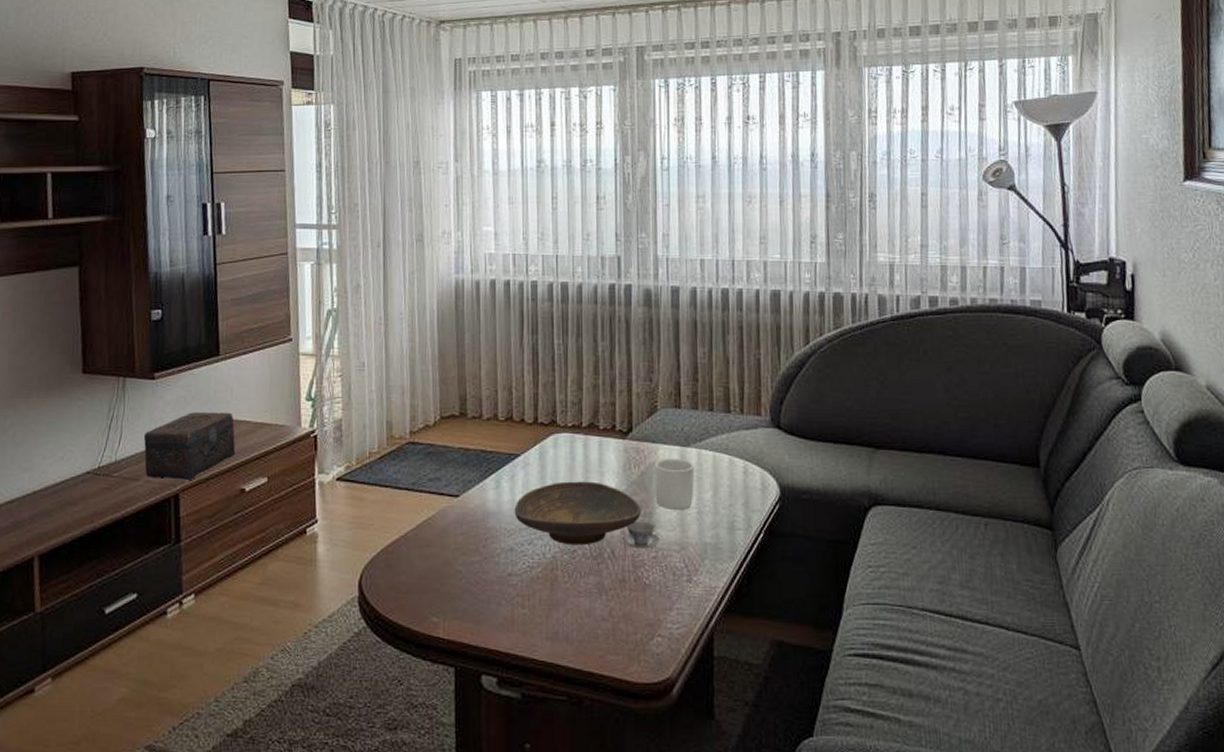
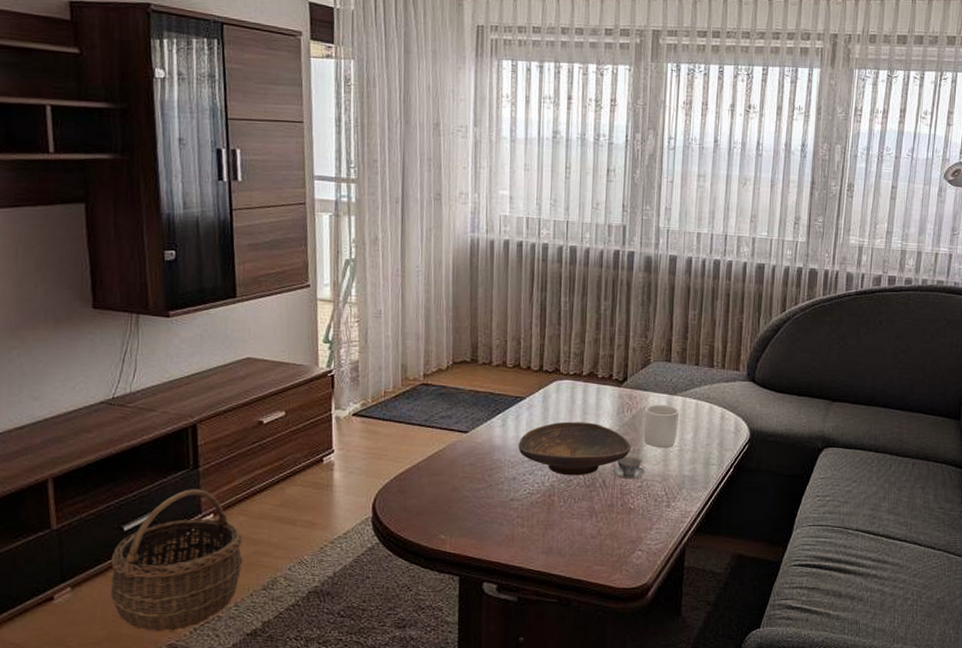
wicker basket: none [90,566,224,731] -> present [111,489,243,632]
decorative box: present [143,412,236,481] -> none [159,350,254,413]

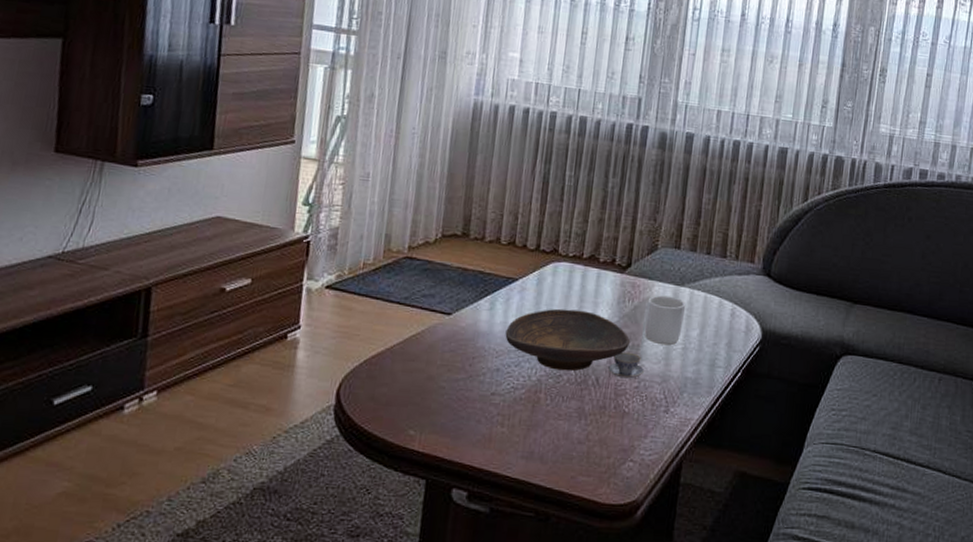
wicker basket: present [111,489,243,632] -> none [28,360,186,527]

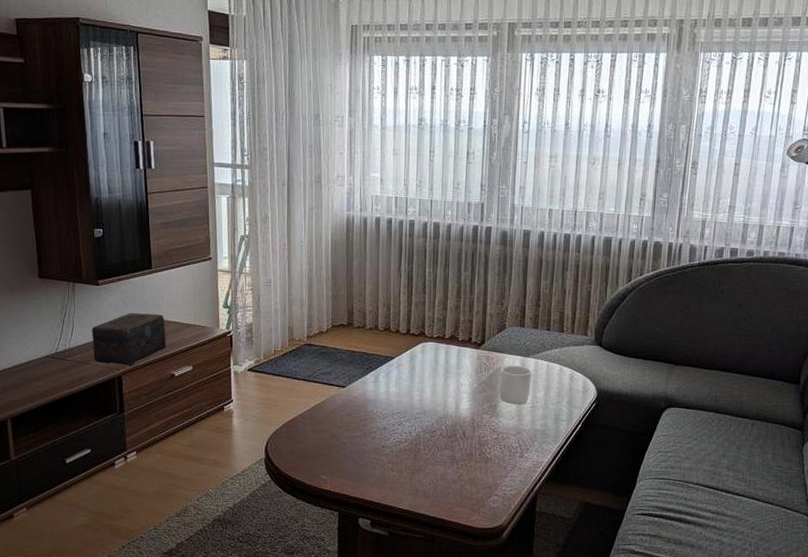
decorative box: none [115,205,222,276] -> present [91,313,167,367]
decorative bowl: present [505,308,631,372] -> none [388,379,489,428]
teacup: present [607,352,645,379] -> none [471,411,502,432]

